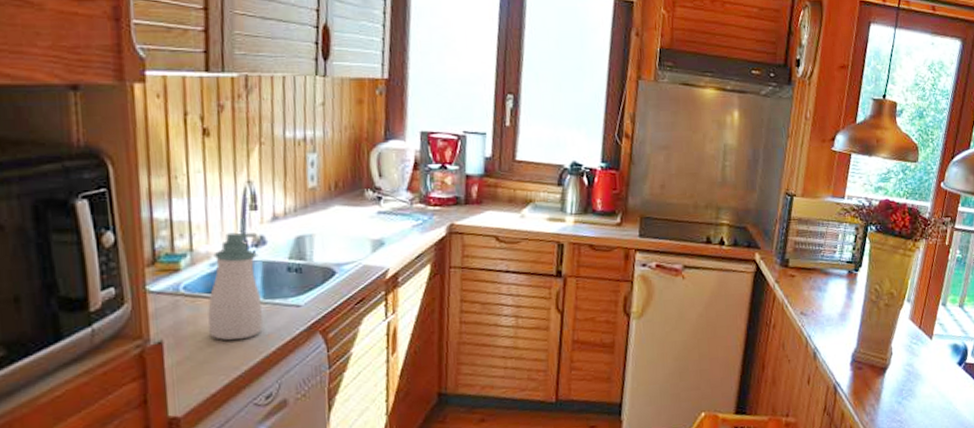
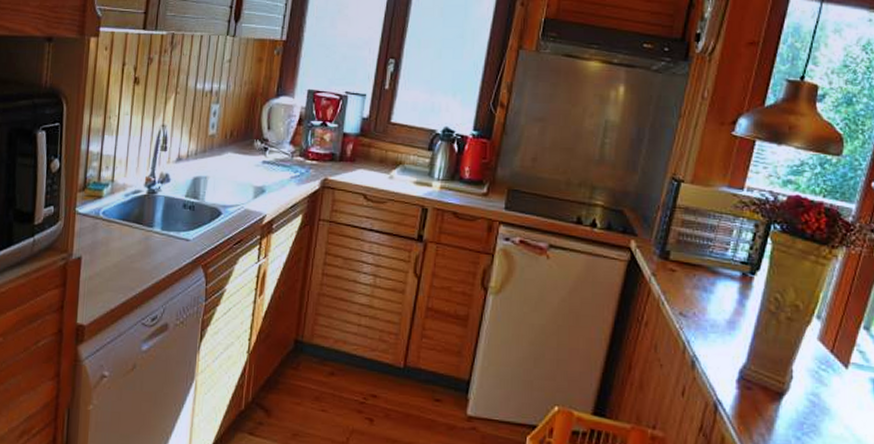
soap bottle: present [207,232,263,341] -> none [115,169,164,264]

